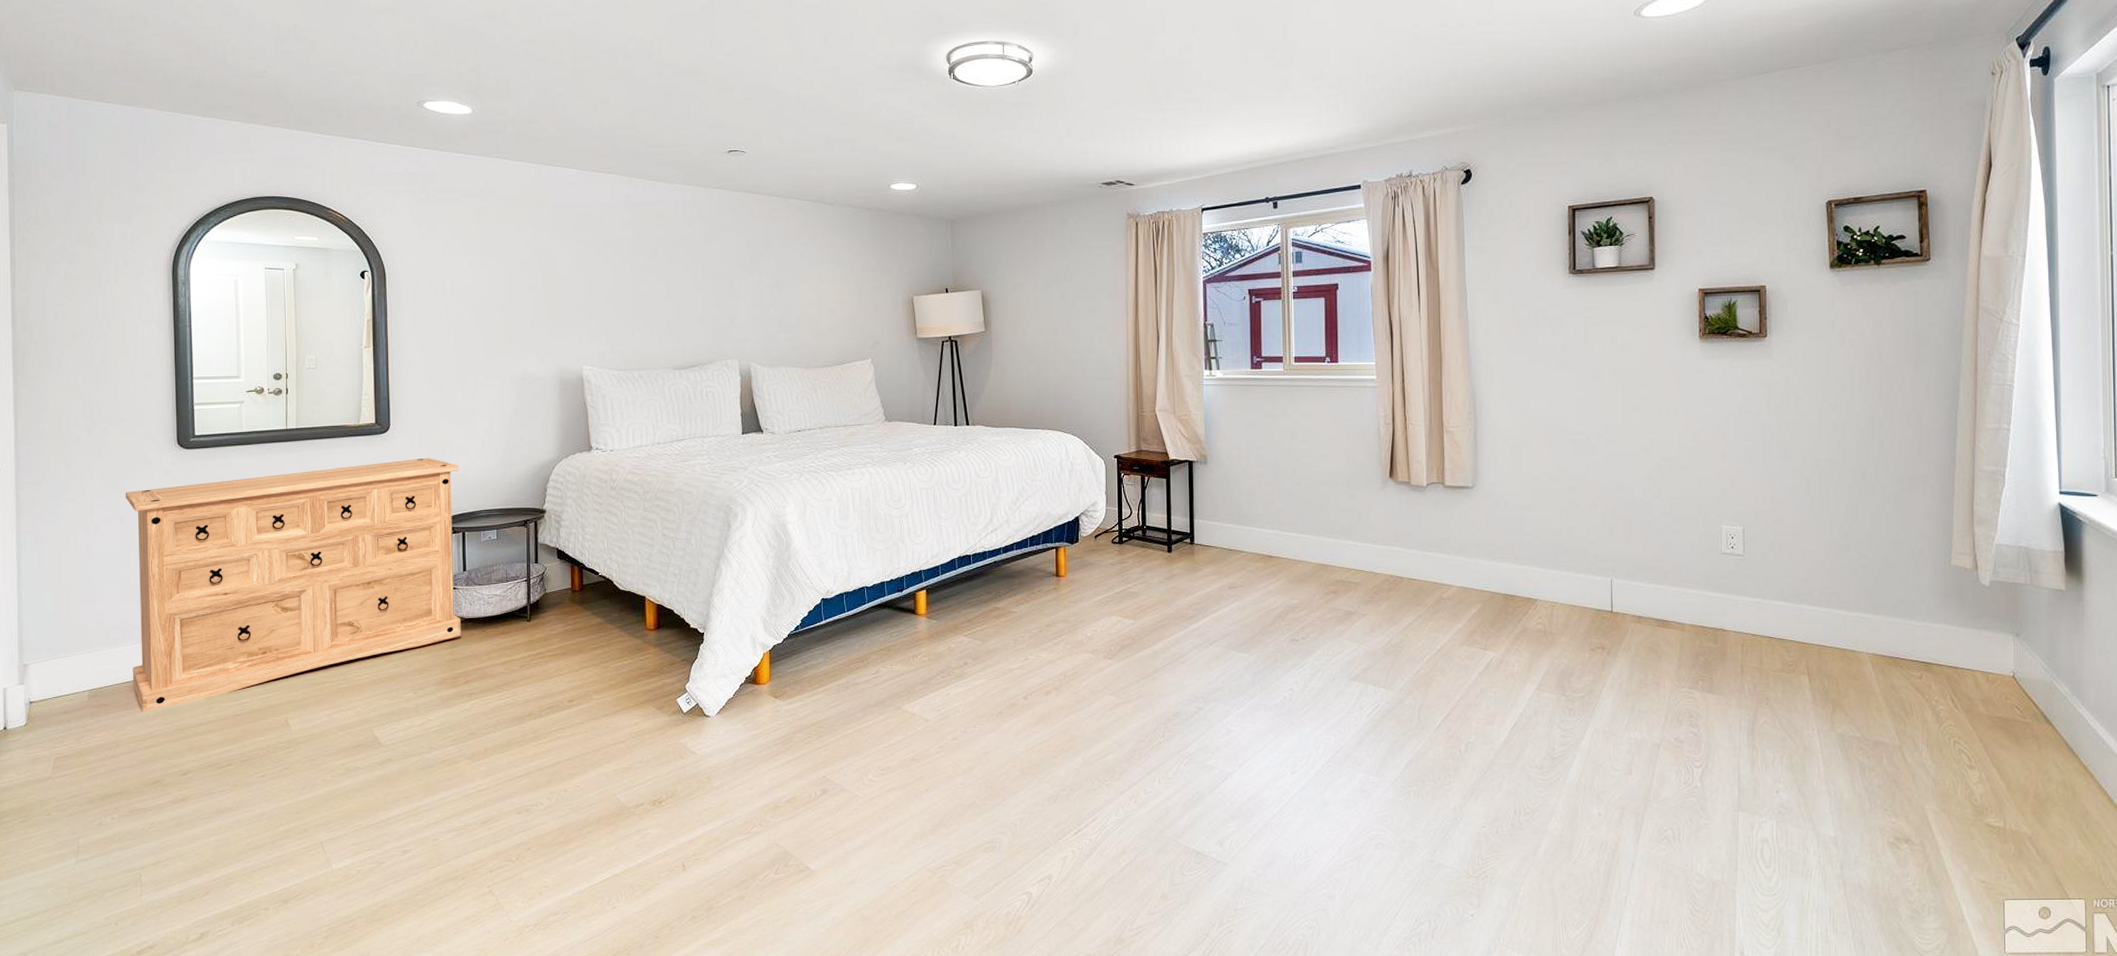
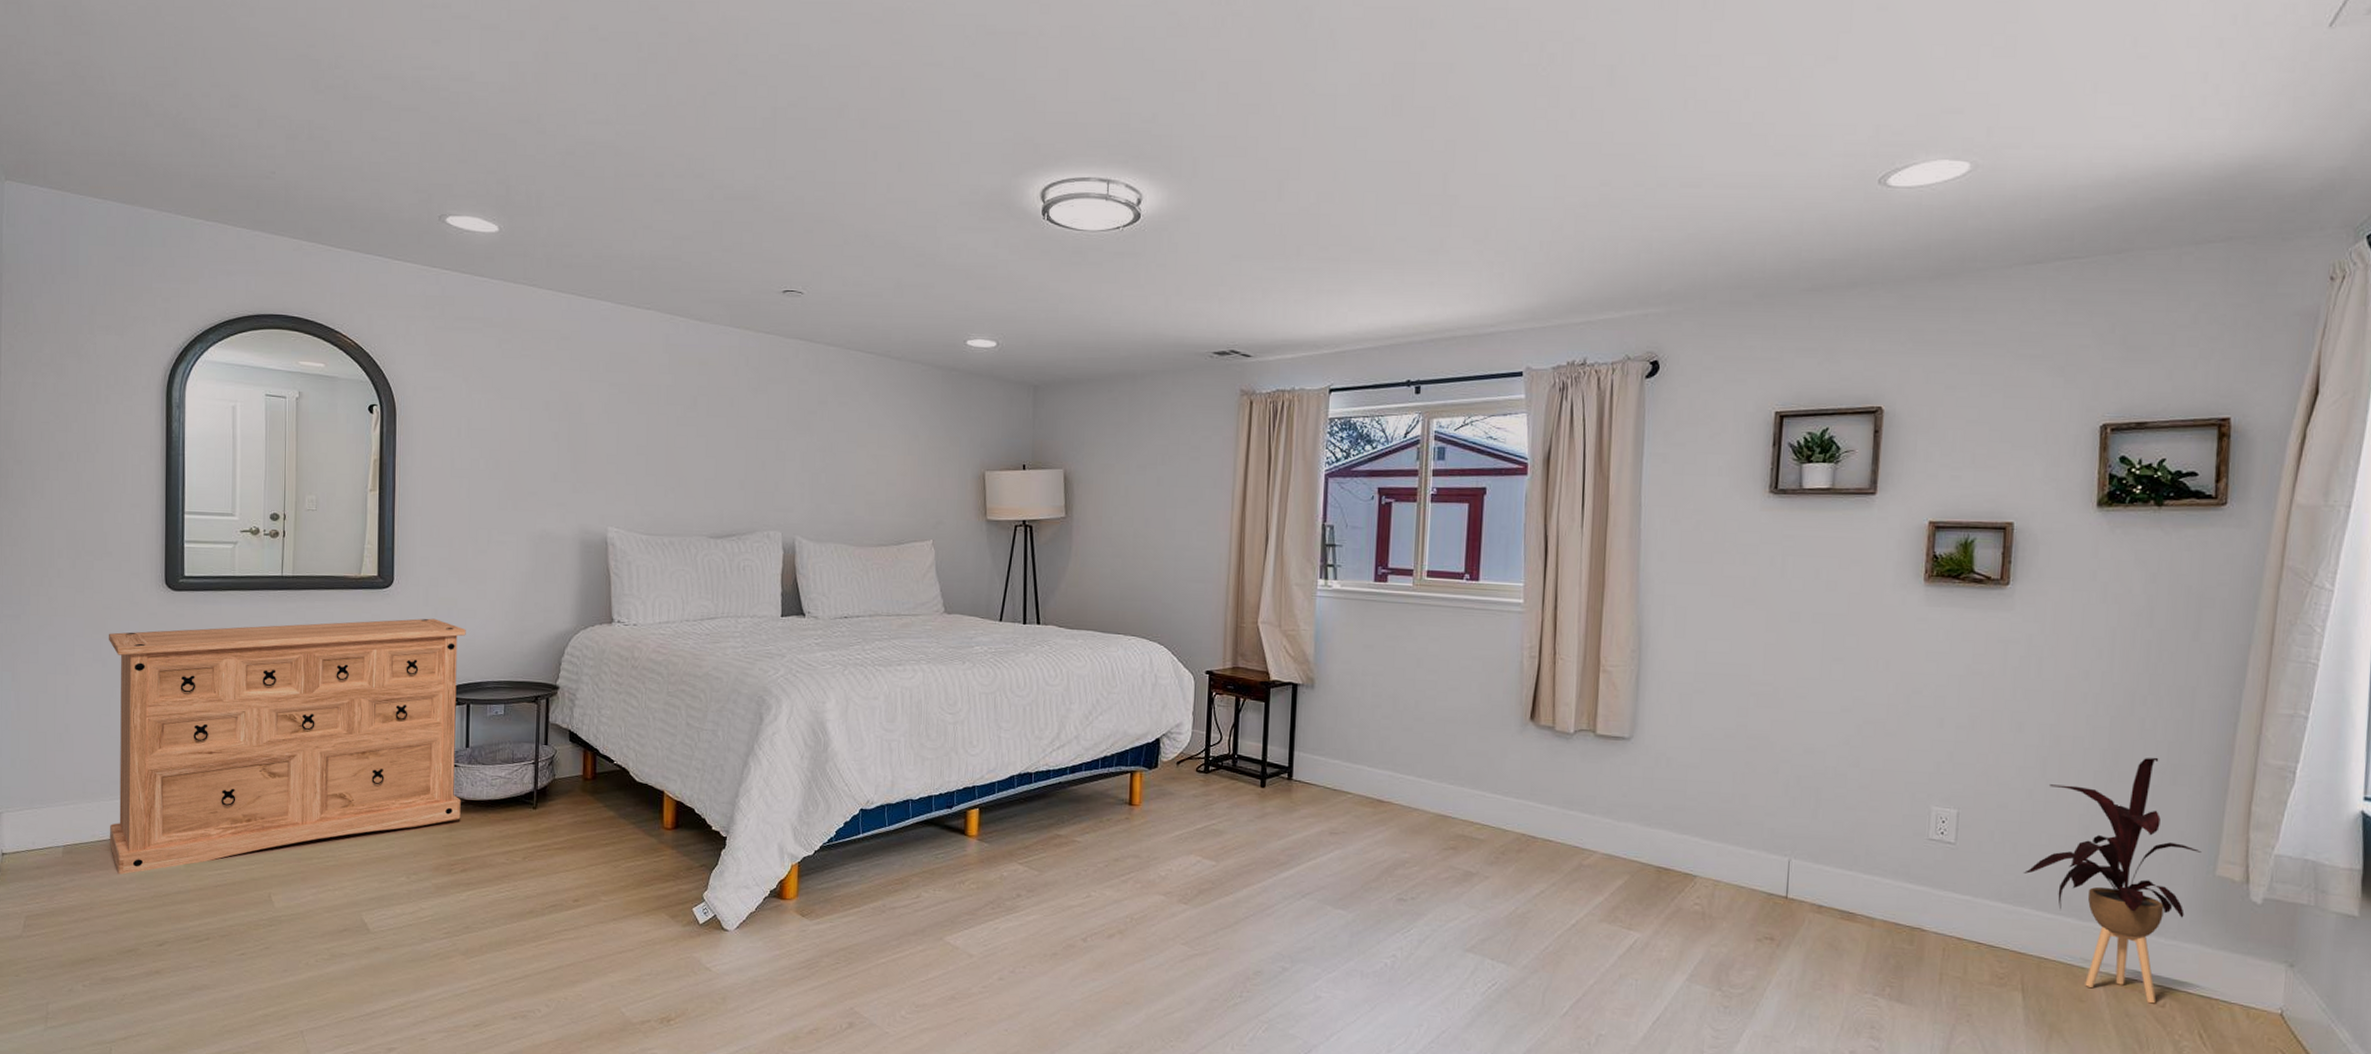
house plant: none [1799,471,1938,677] -> present [2023,757,2201,1004]

